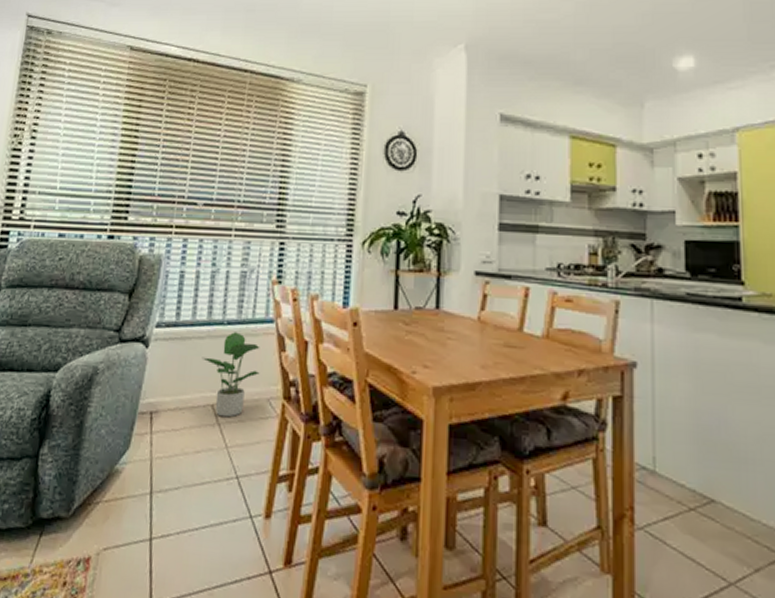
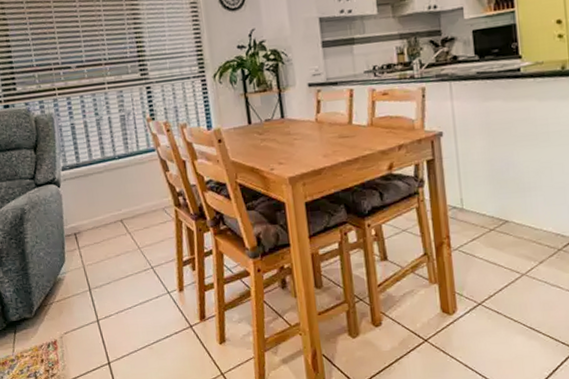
potted plant: present [202,332,260,418] -> none [104,163,153,228]

